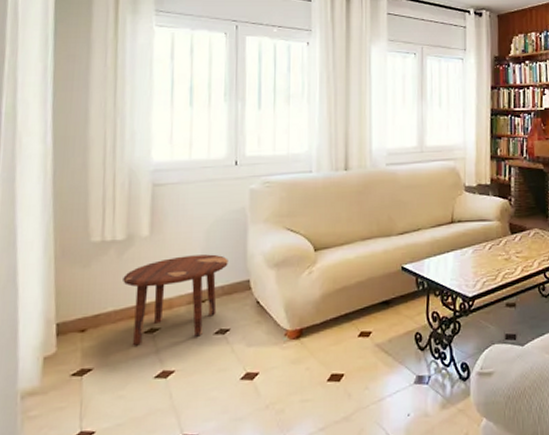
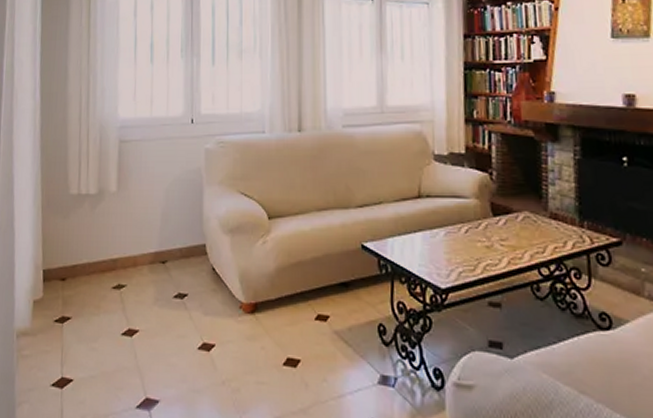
side table: present [123,254,228,346] -> none [95,214,186,300]

